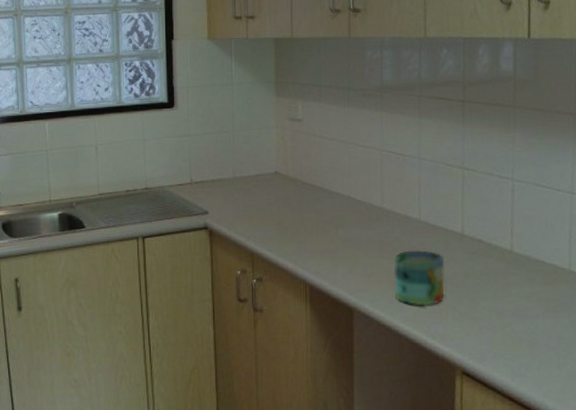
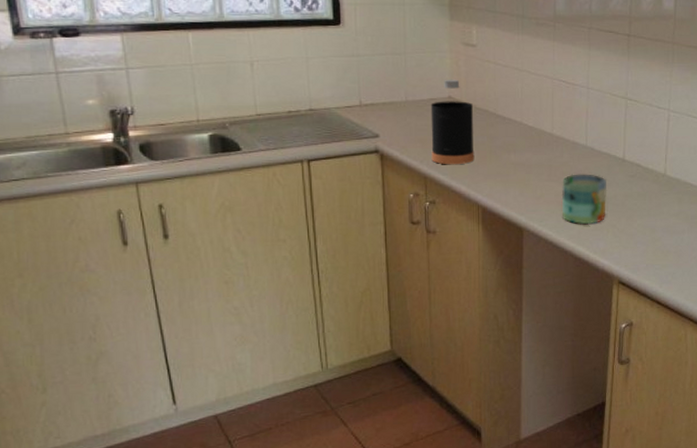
bottle: none [257,154,301,241] -> present [430,79,475,165]

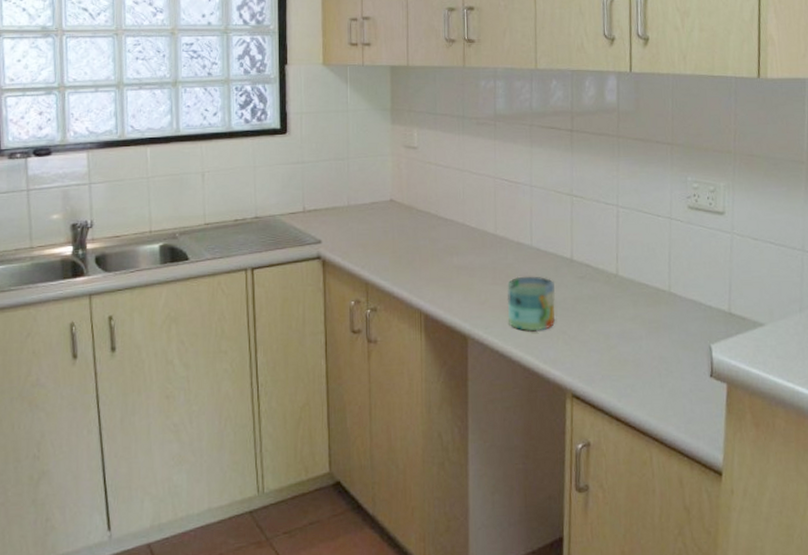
bottle: present [430,79,475,165] -> none [372,182,416,270]

